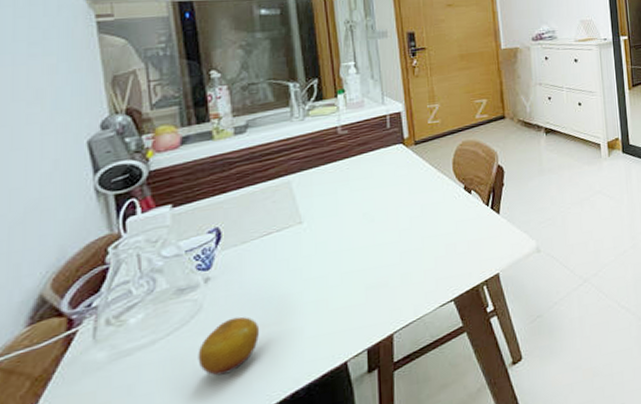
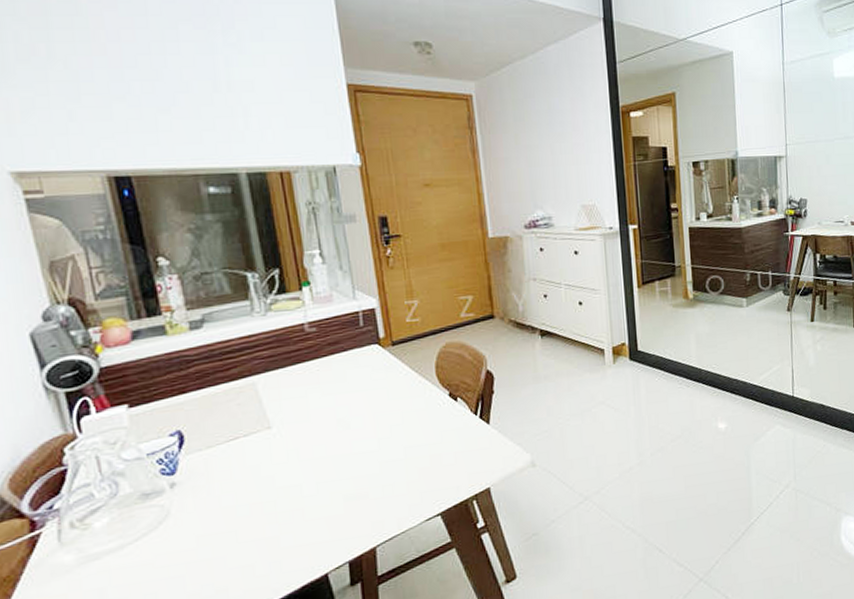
fruit: present [198,317,260,376] -> none [169,524,233,583]

